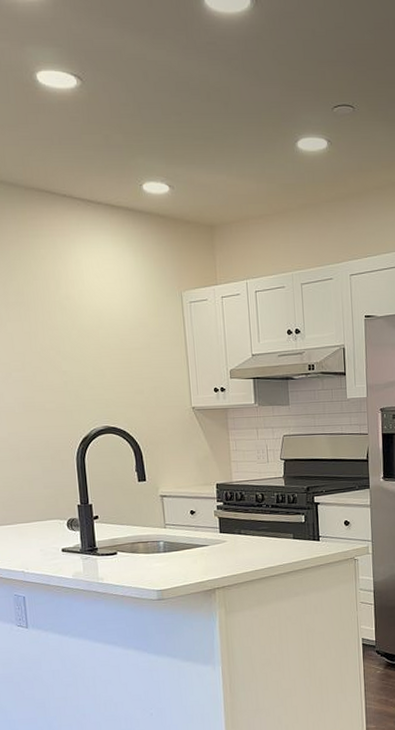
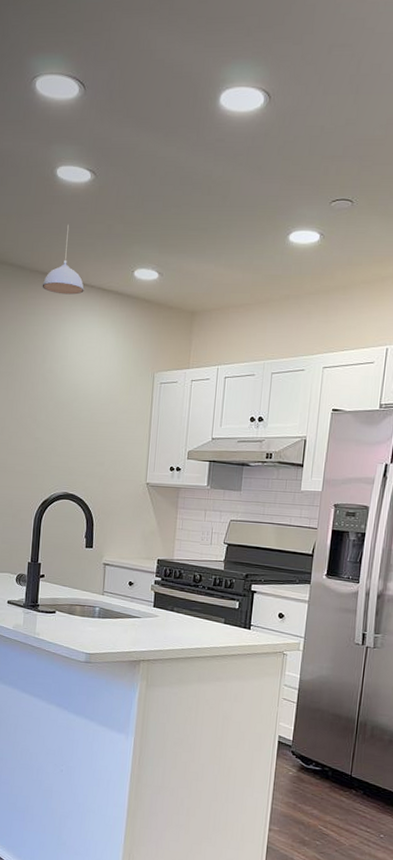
pendant light: none [41,135,90,213] -> present [42,224,84,295]

